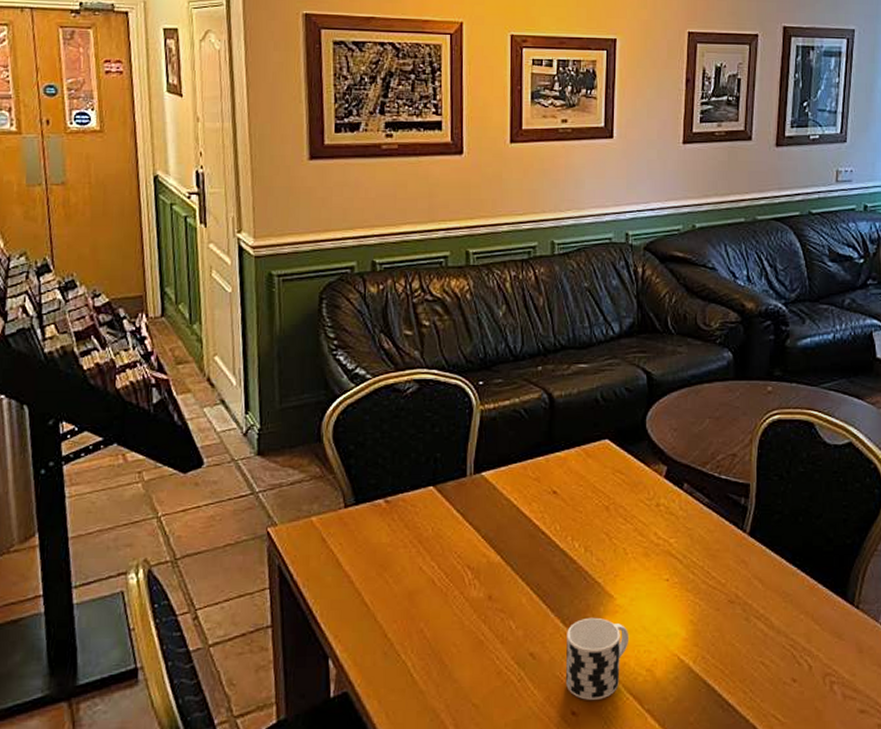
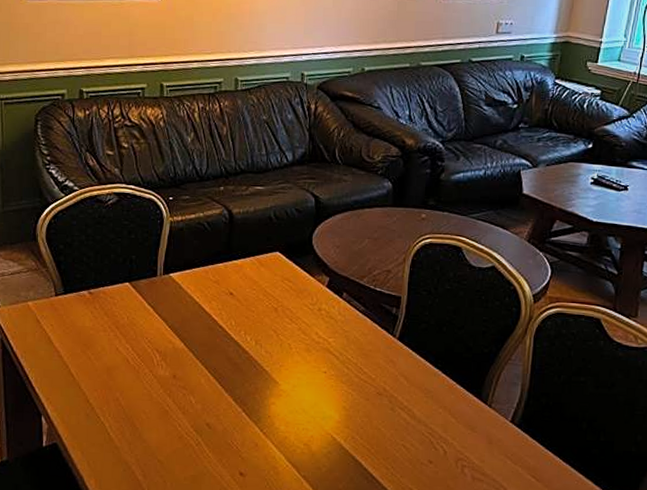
cup: present [566,617,628,700] -> none [236,398,290,465]

